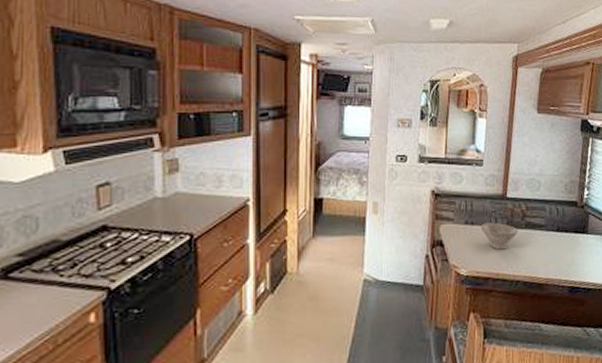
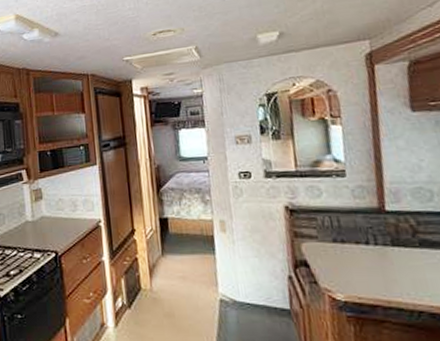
bowl: present [480,222,518,250] -> none [354,240,410,273]

